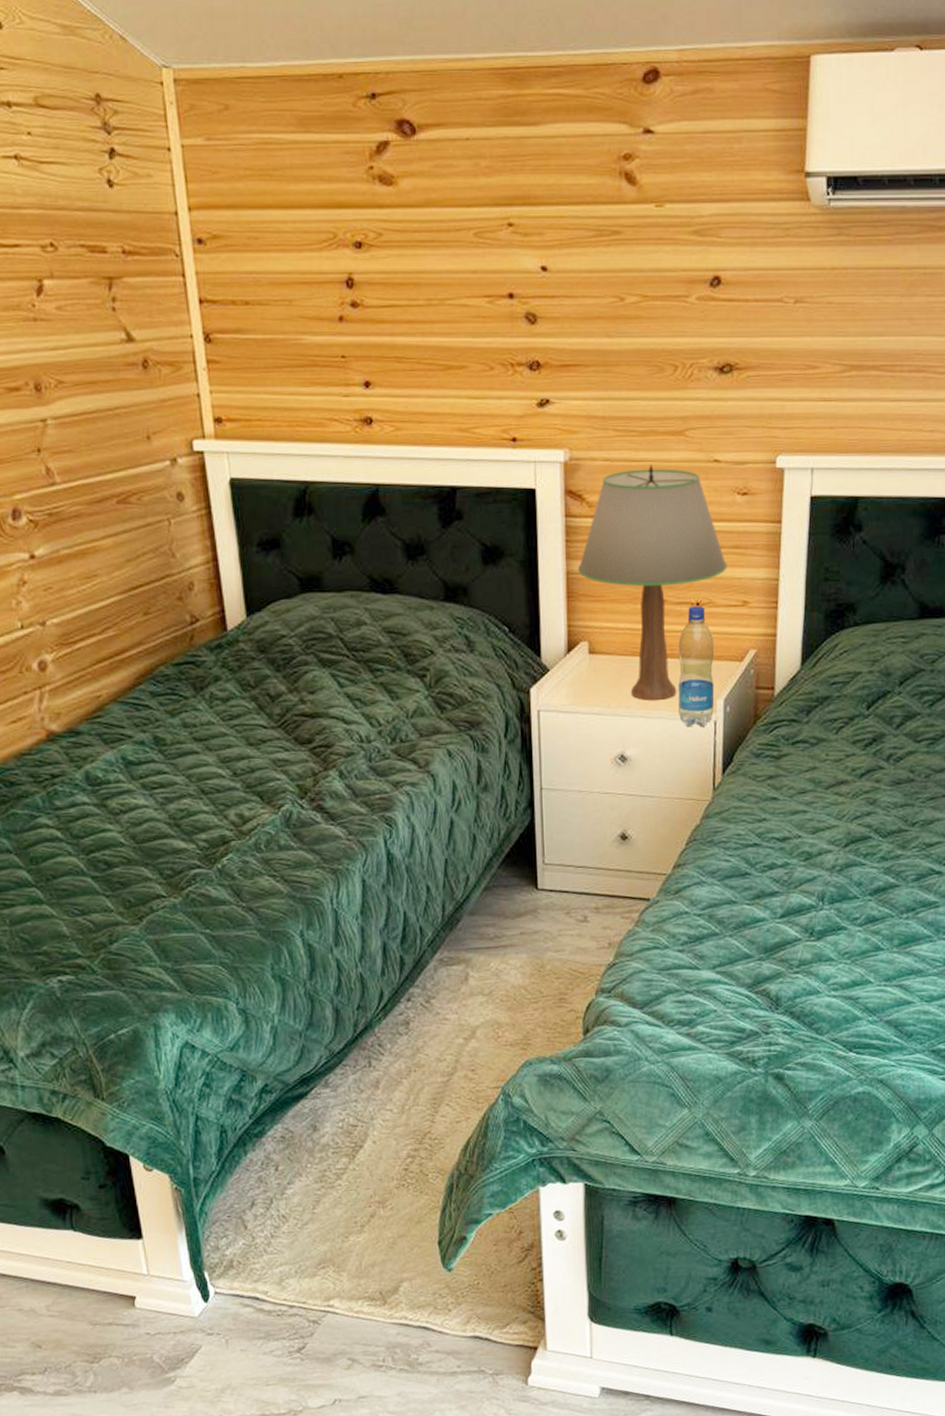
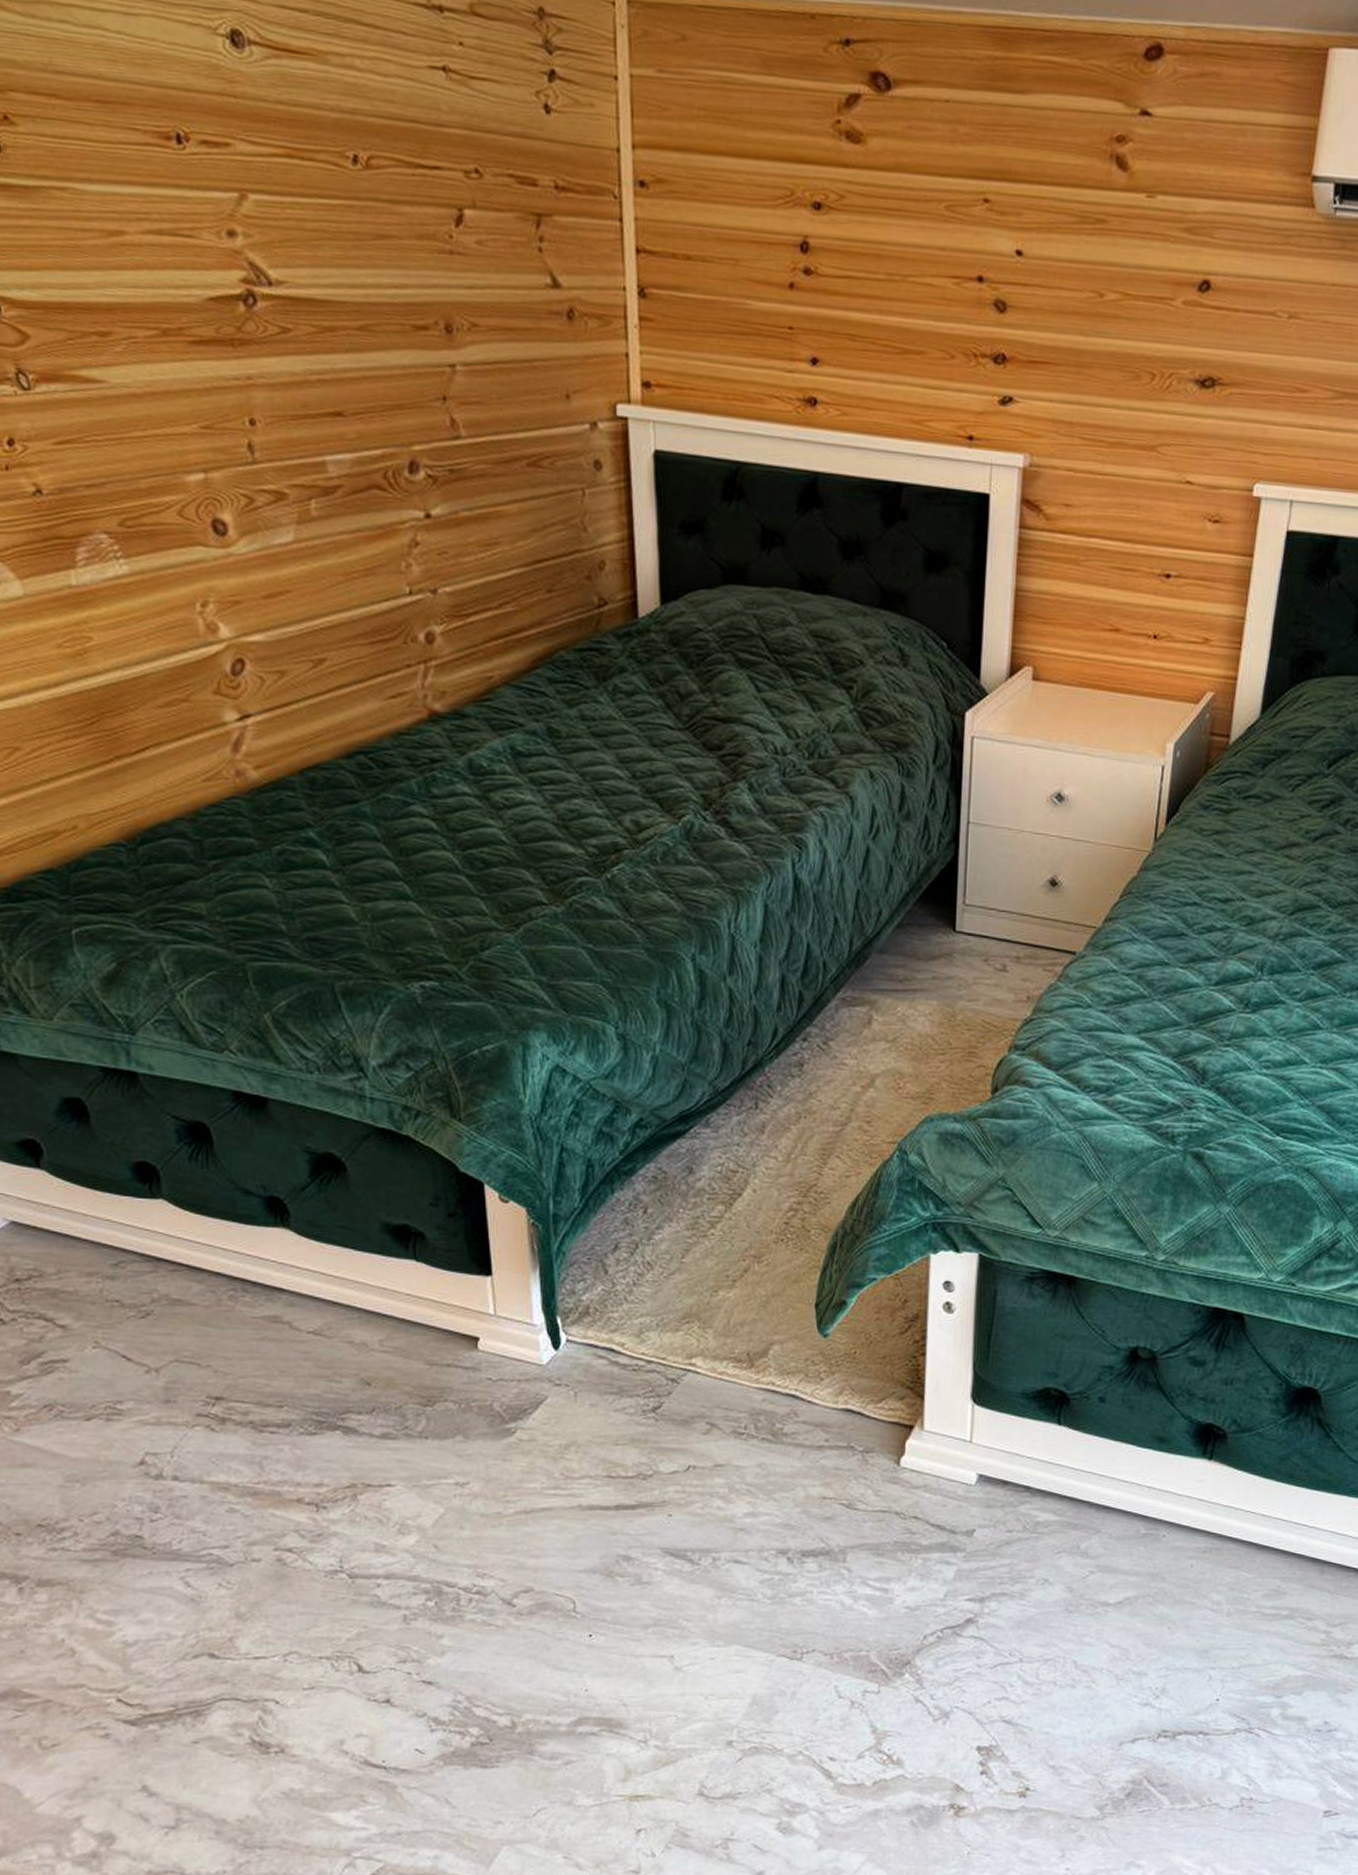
table lamp: present [577,464,727,701] -> none [1027,480,1191,739]
bottle: present [677,606,715,727] -> none [1123,639,1170,771]

